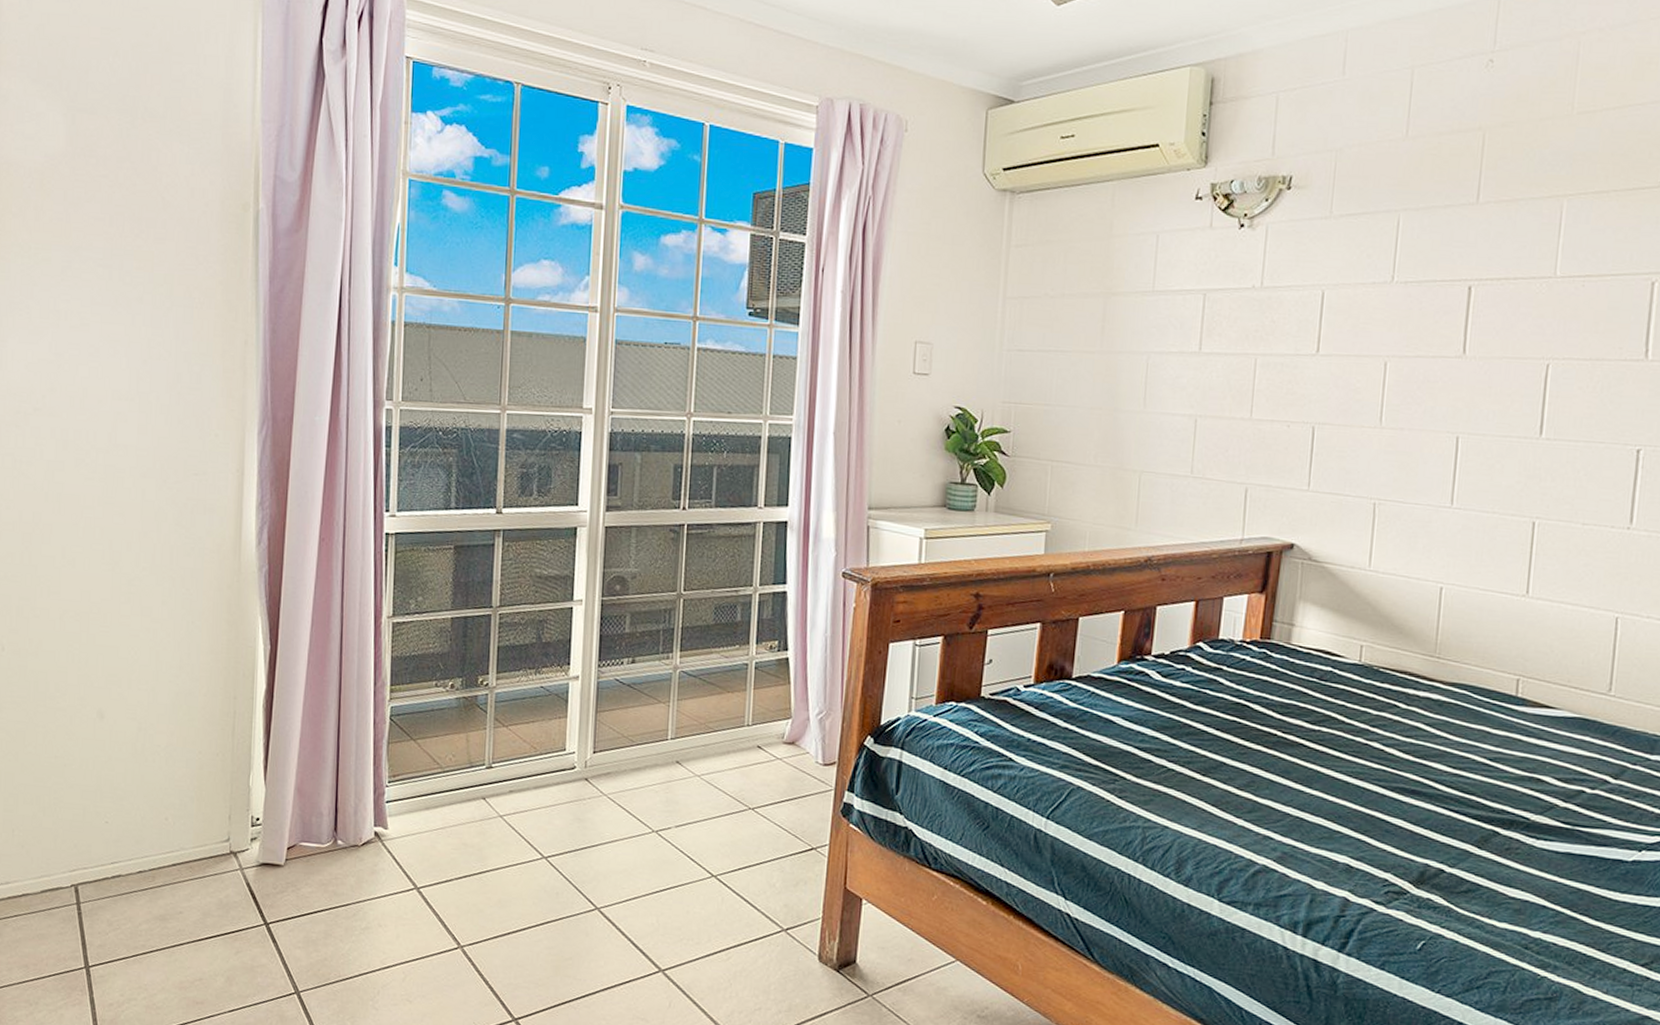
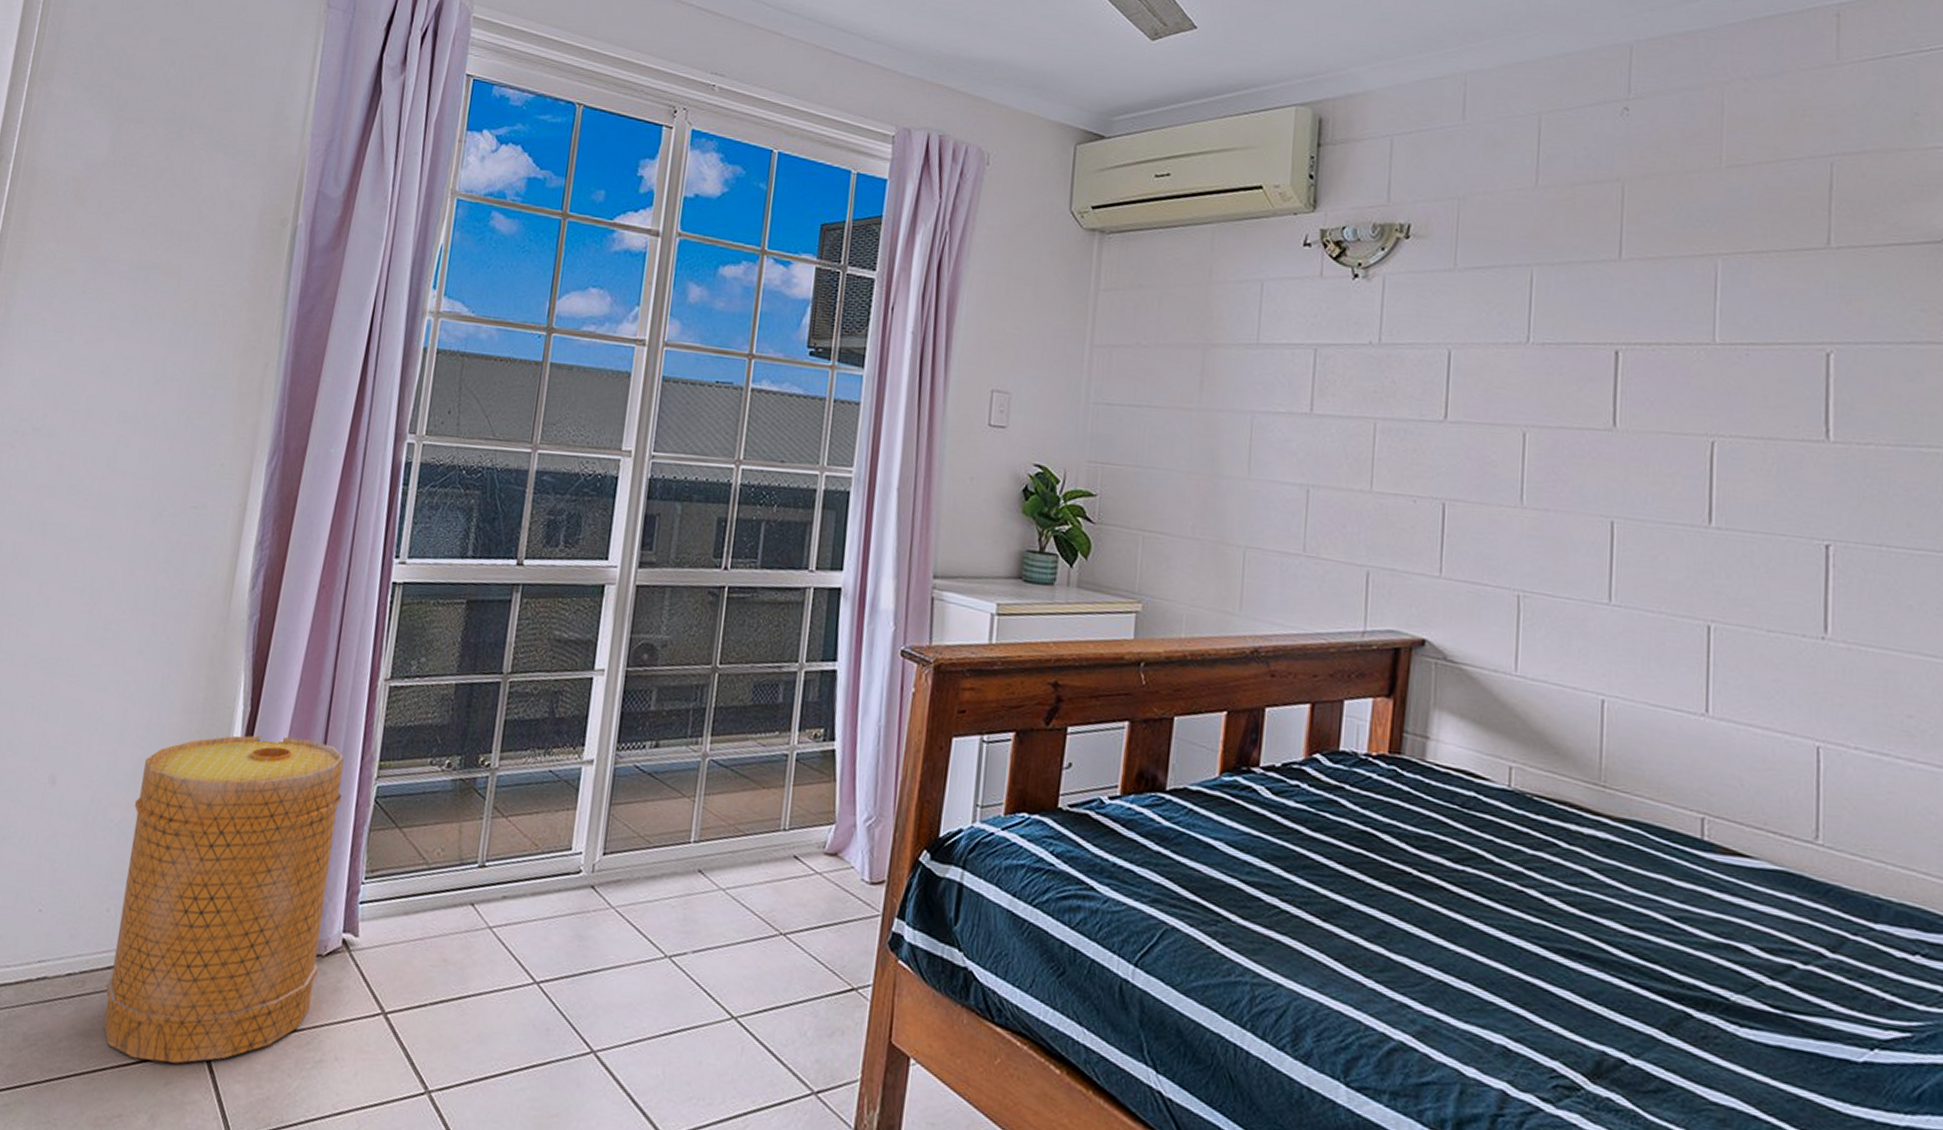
basket: none [173,669,361,937] -> present [103,735,344,1064]

